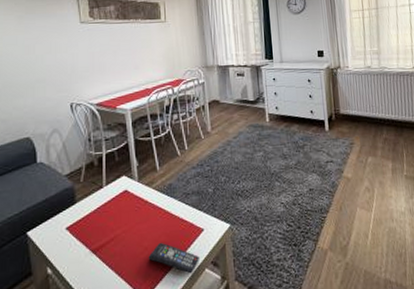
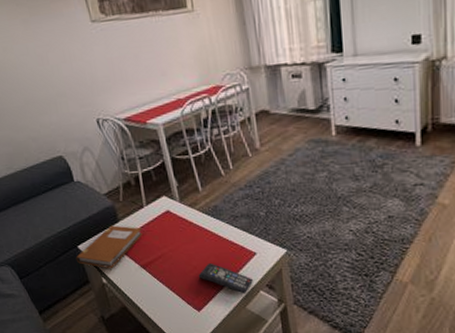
notebook: none [22,207,98,256] -> present [75,225,143,268]

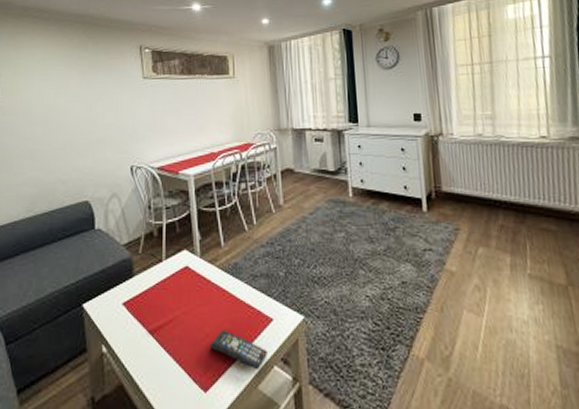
notebook: present [75,225,143,268] -> none [77,280,156,333]

